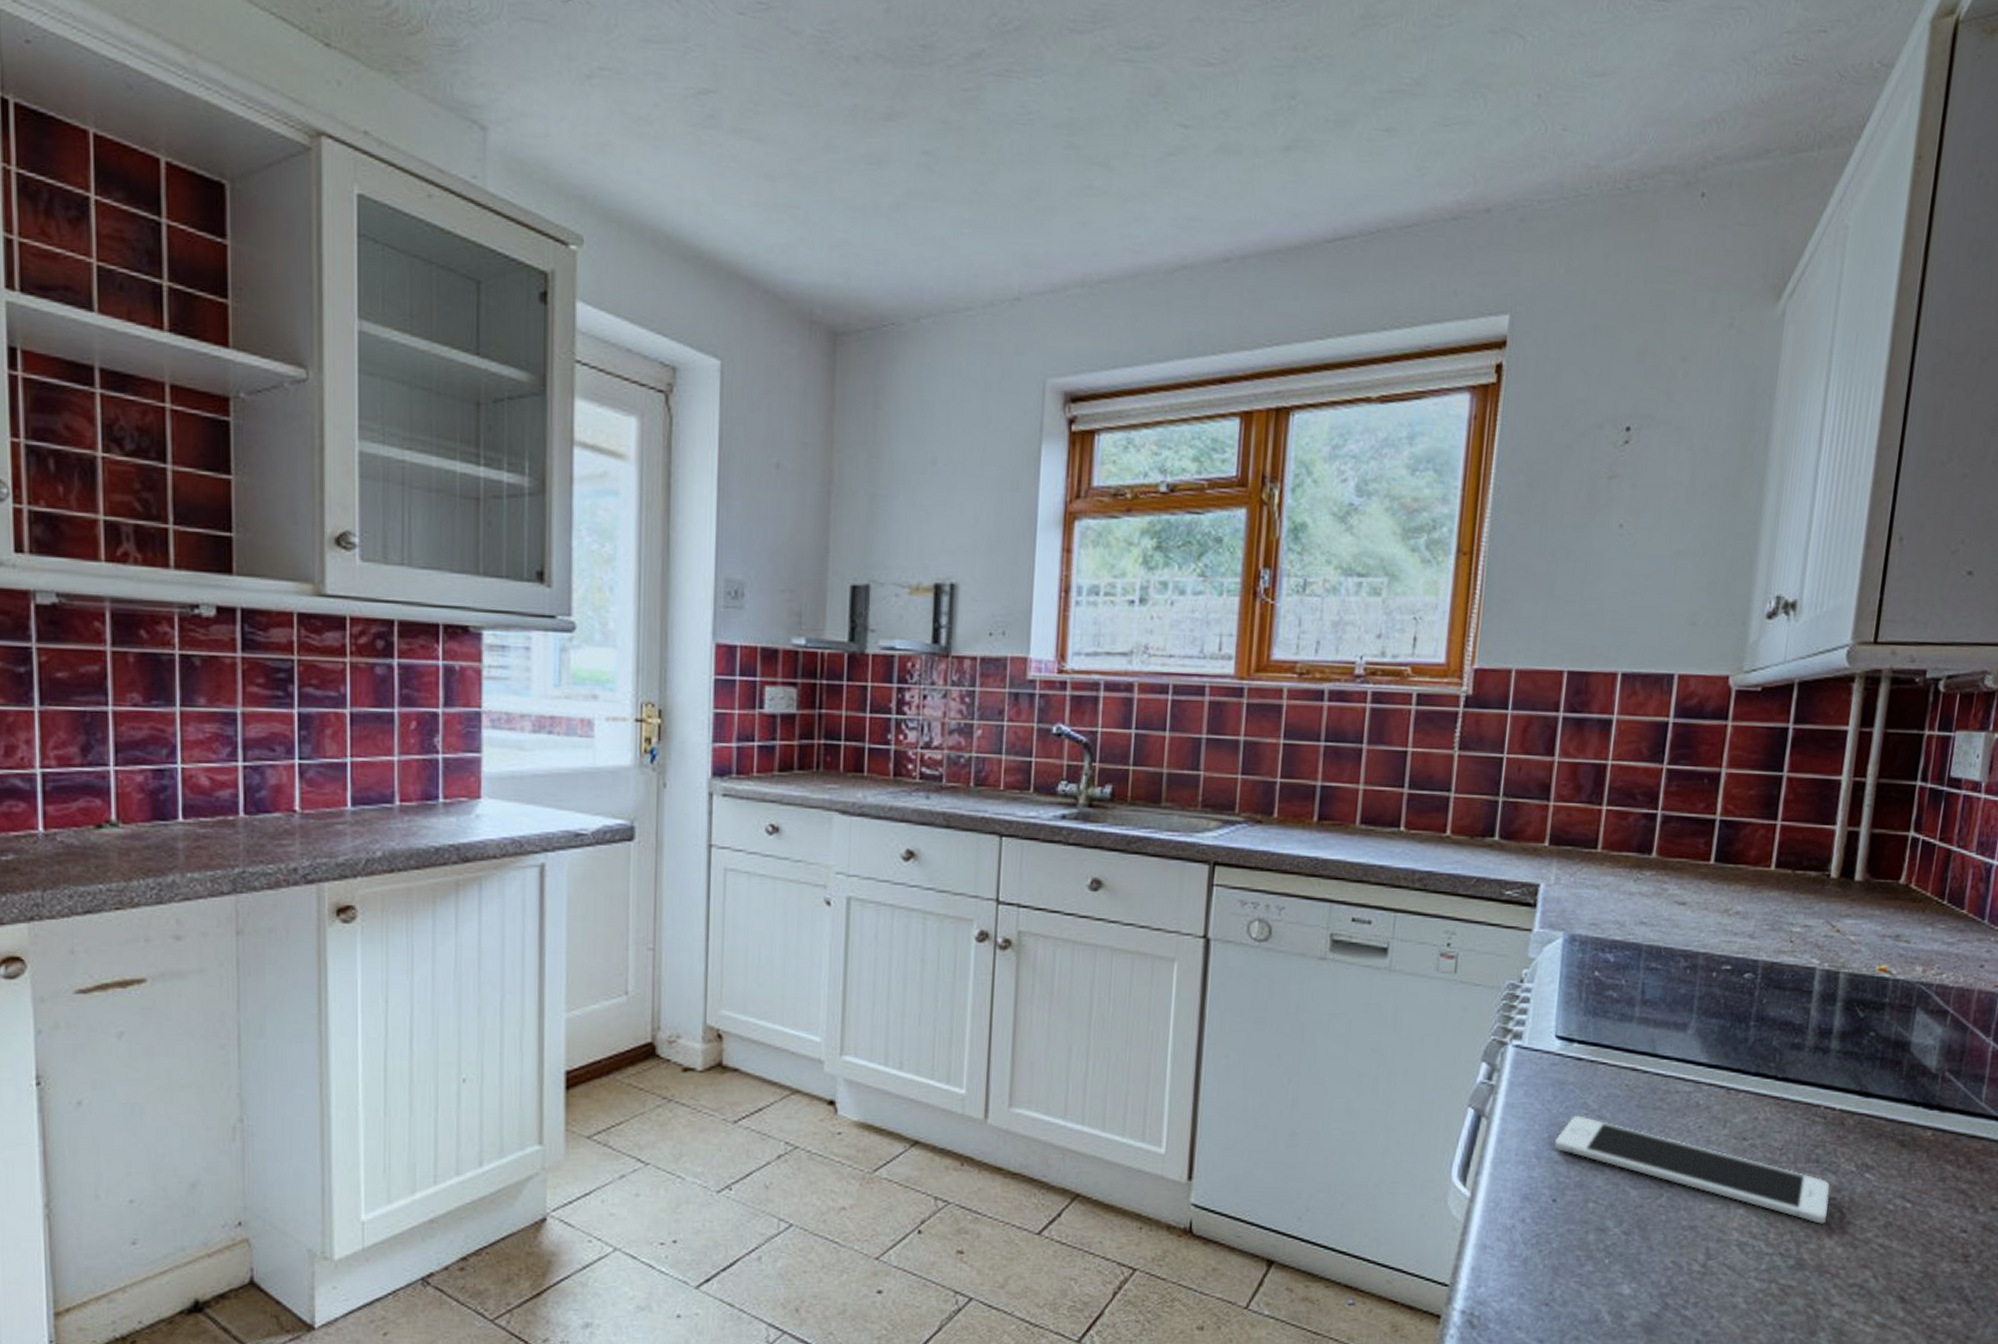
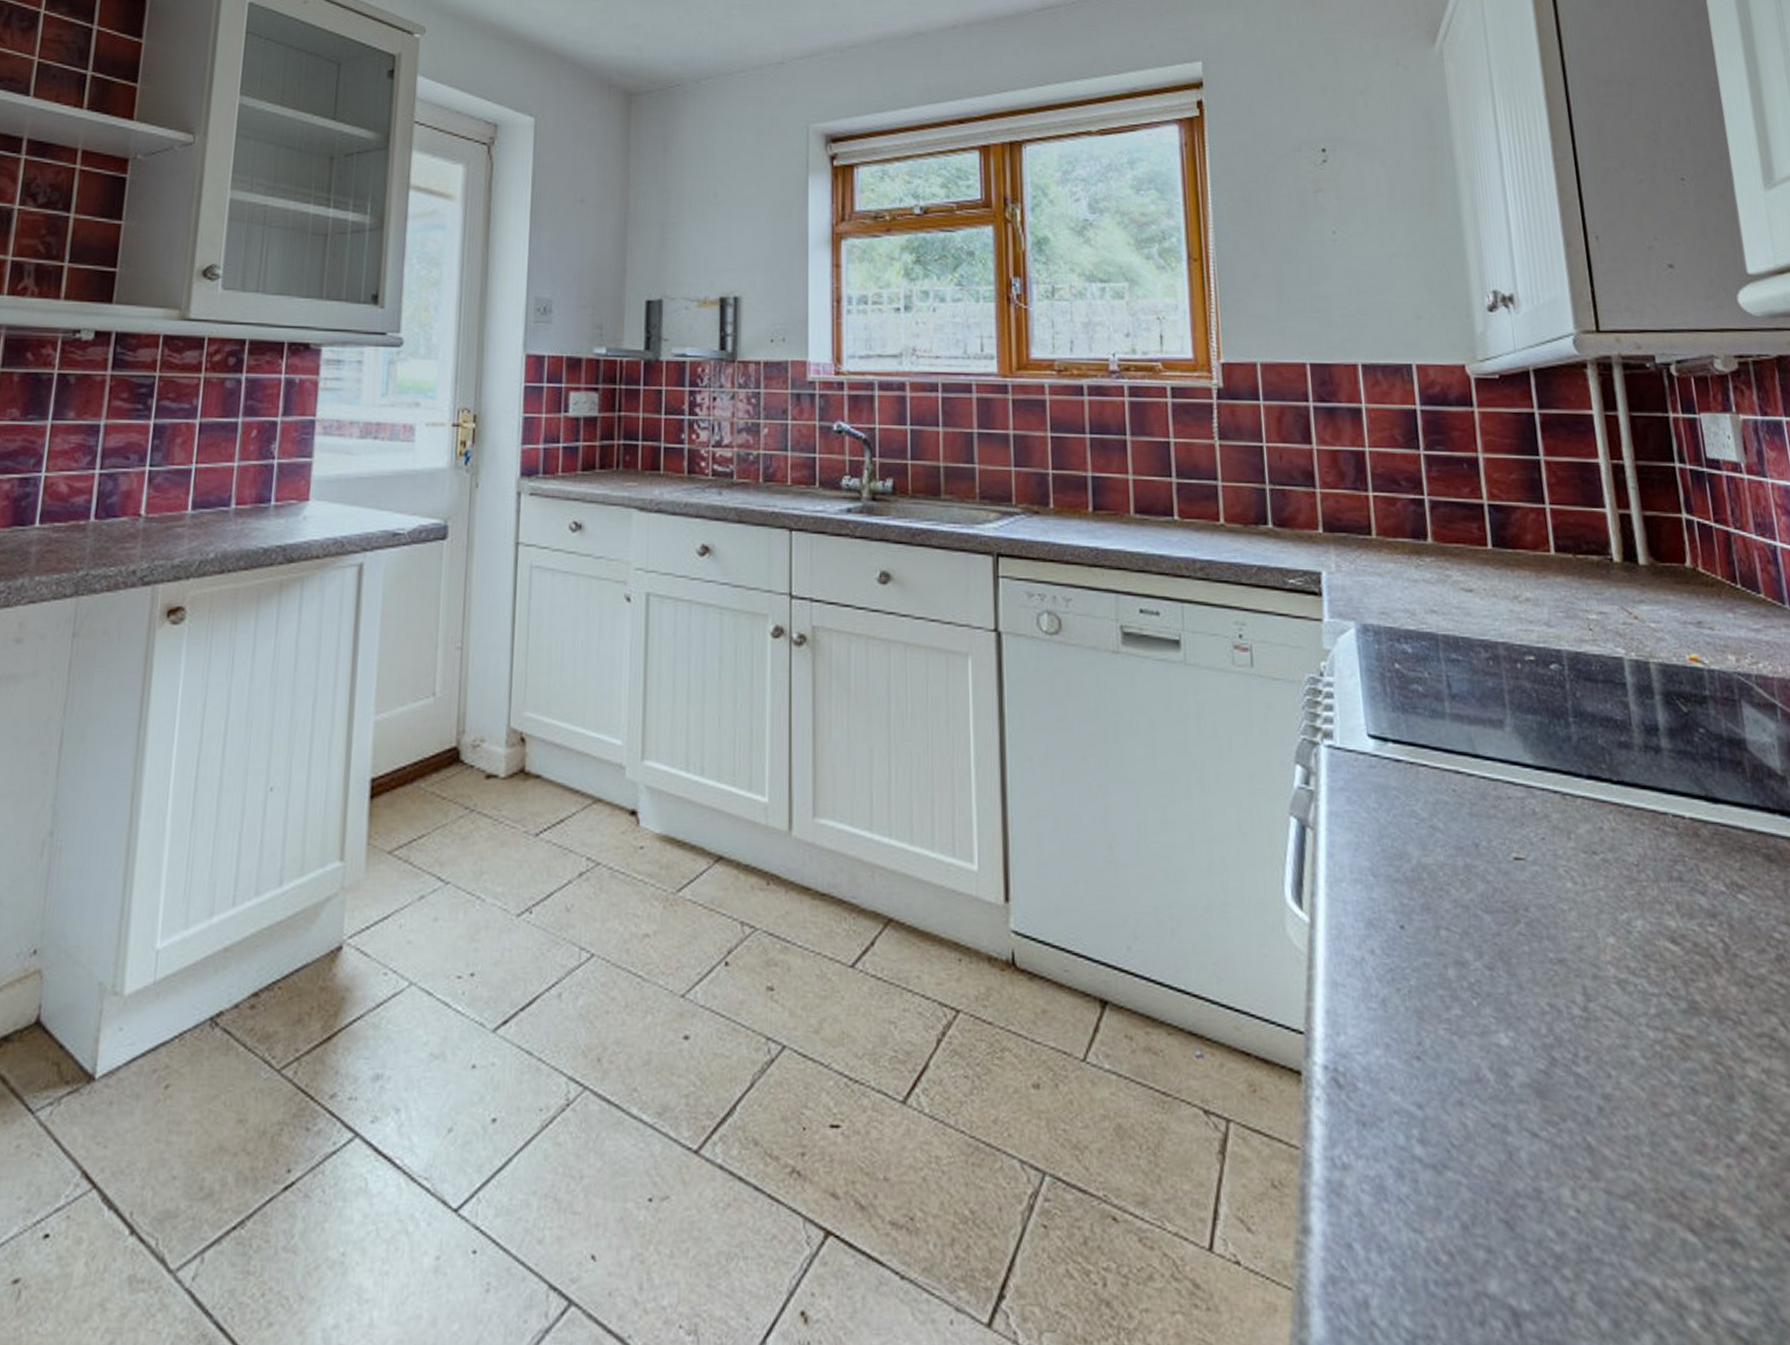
cell phone: present [1555,1115,1830,1224] -> none [1390,825,1709,957]

